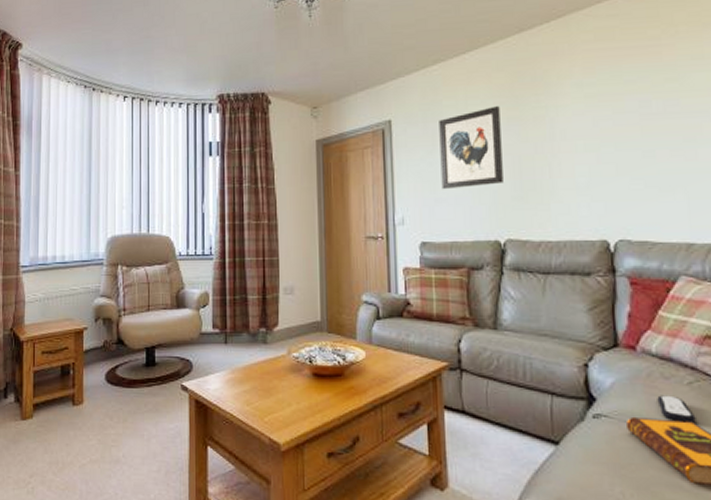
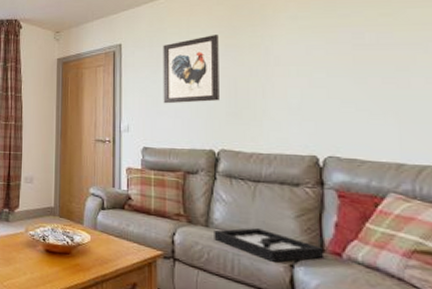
decorative tray: none [503,325,619,362] -> present [214,227,325,262]

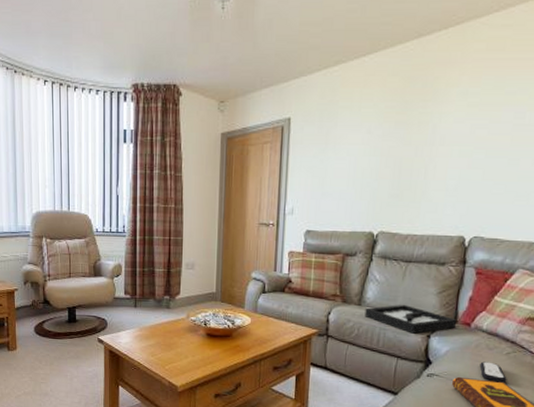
wall art: present [163,35,219,104] -> none [329,110,390,185]

